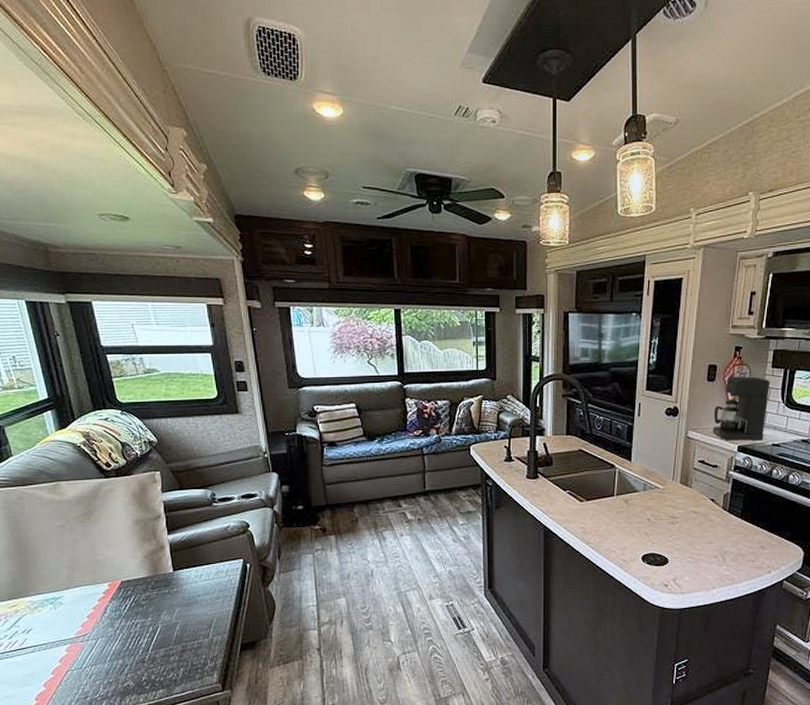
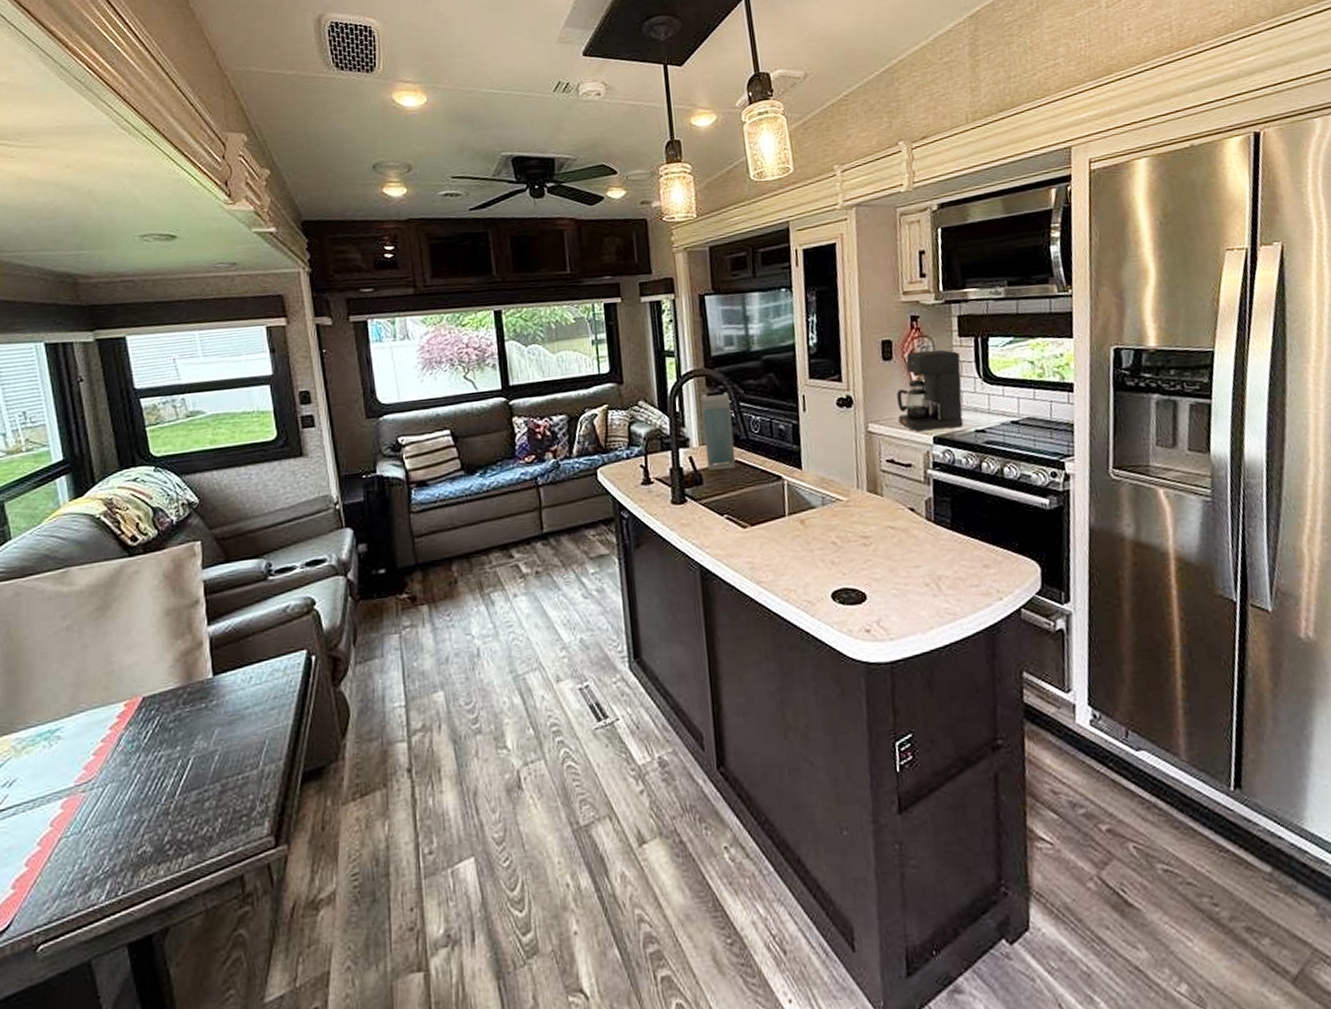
soap dispenser: none [557,395,580,456] -> present [700,392,736,471]

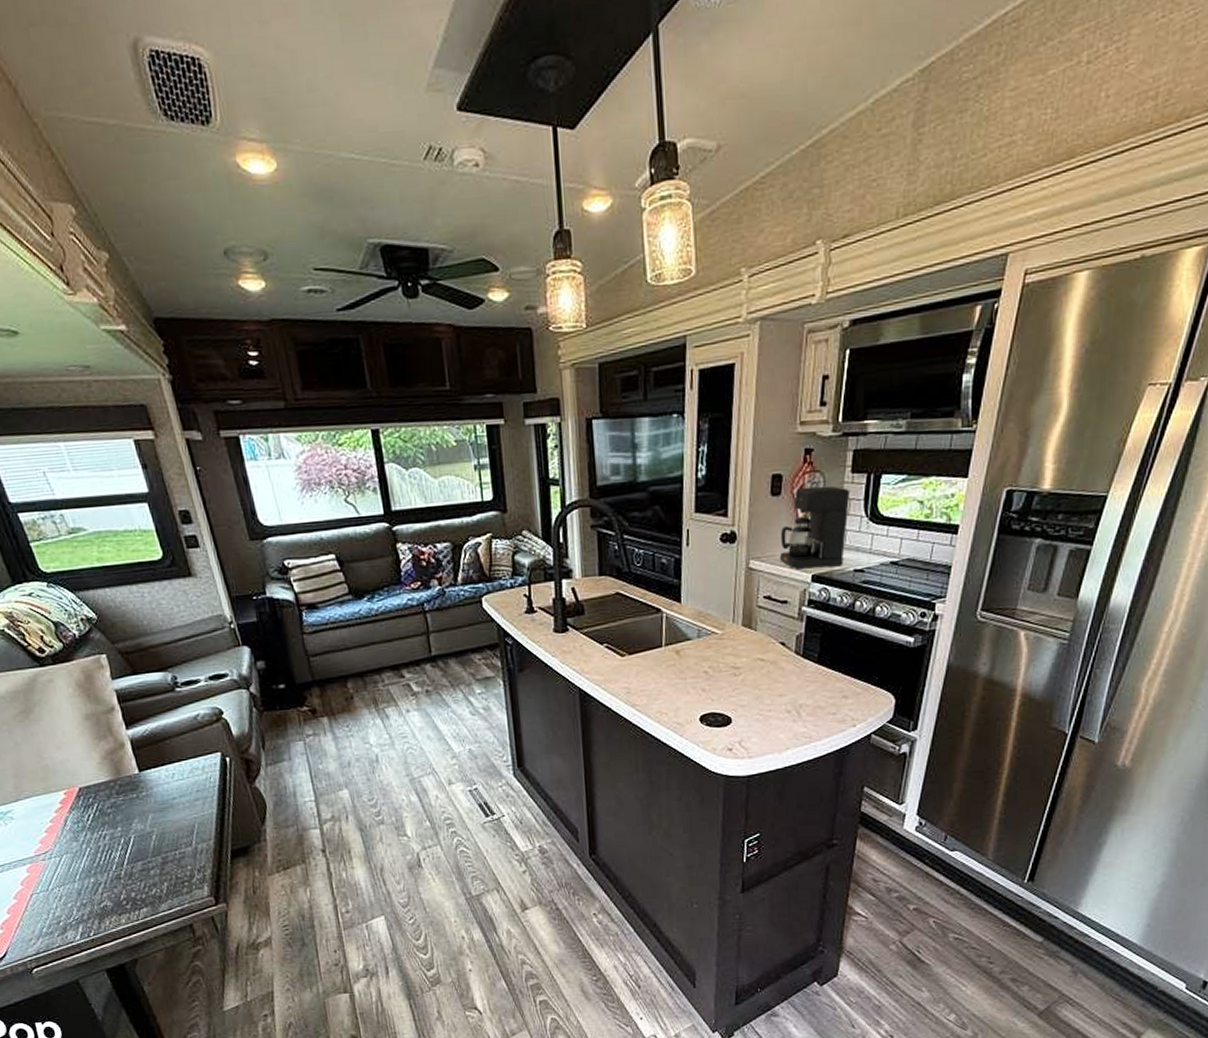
soap dispenser: present [700,392,736,471] -> none [584,524,617,602]

